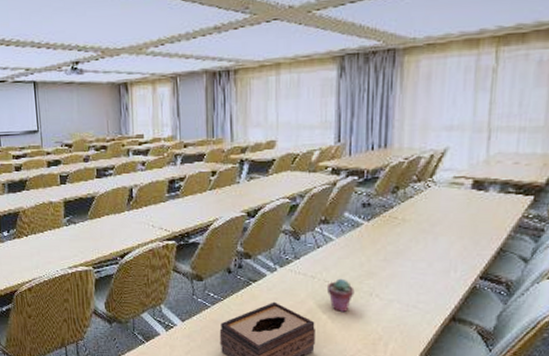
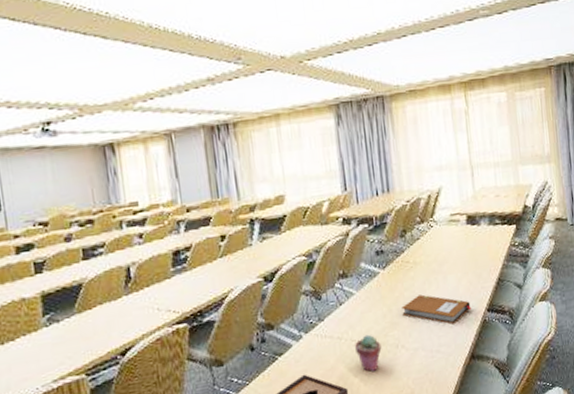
notebook: none [381,251,461,284] -> present [402,294,471,325]

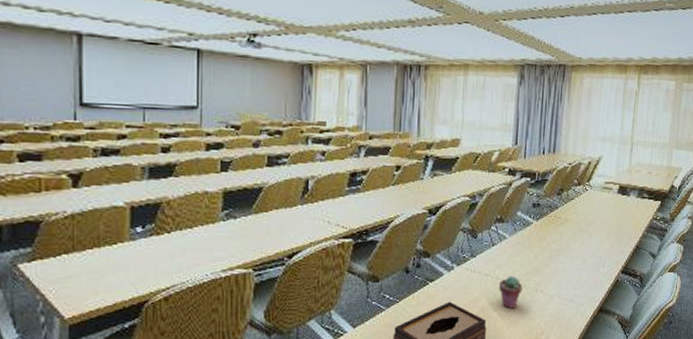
notebook: present [402,294,471,325] -> none [546,249,608,279]

